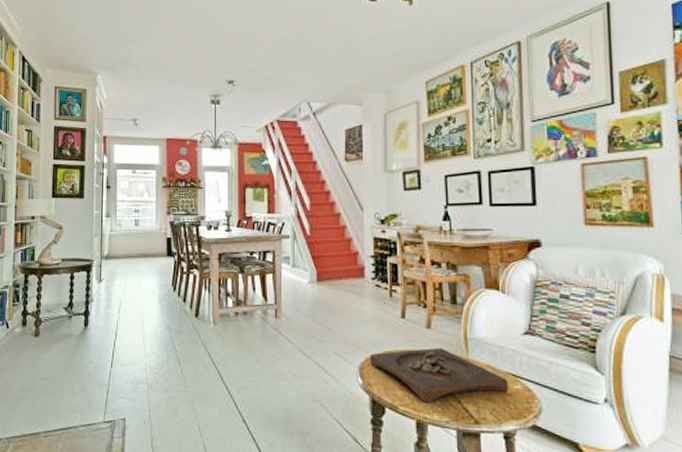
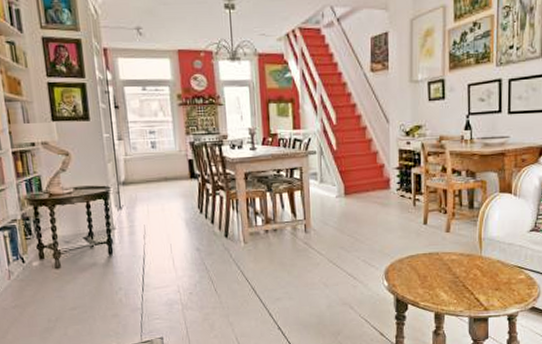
wooden tray: present [370,347,509,403] -> none [395,248,515,297]

